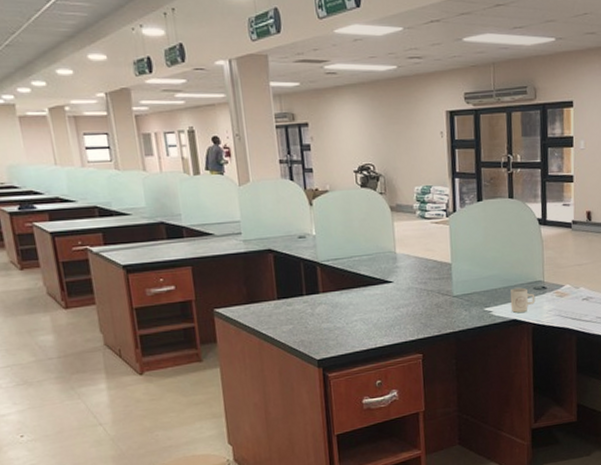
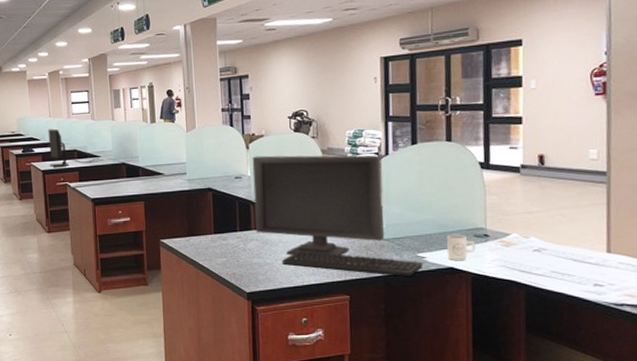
computer monitor: none [54,180,135,230] -> present [48,129,103,168]
computer monitor: none [316,211,454,318] -> present [252,155,384,256]
computer keyboard: none [353,312,490,331] -> present [281,251,423,276]

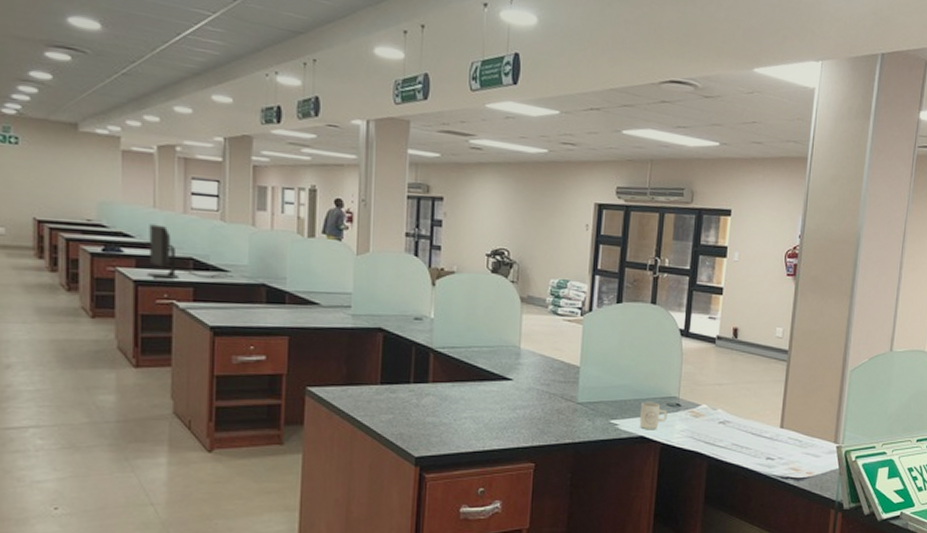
computer monitor: present [252,155,384,256] -> none [434,295,585,418]
computer keyboard: present [281,251,423,276] -> none [461,411,614,444]

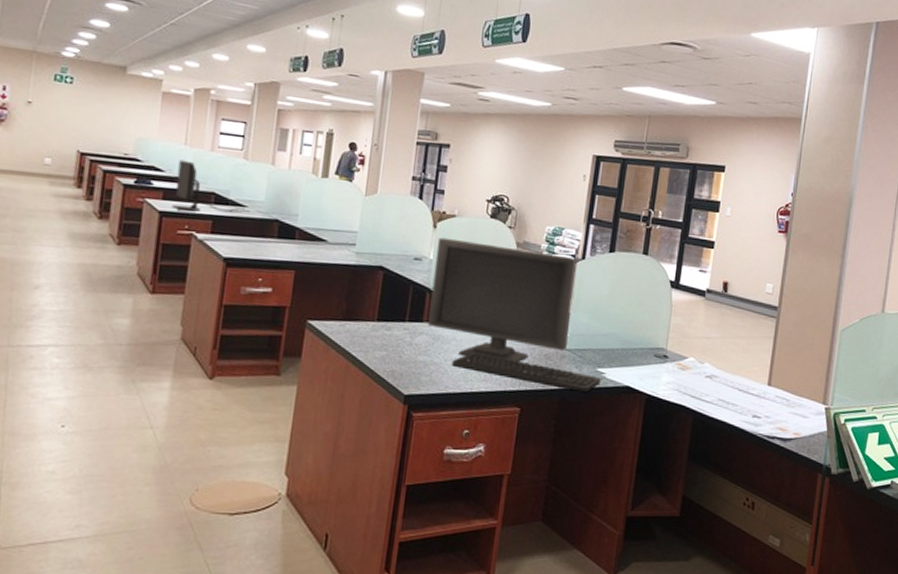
computer monitor: none [434,295,585,418] -> present [428,237,578,362]
computer keyboard: none [461,411,614,444] -> present [451,352,601,392]
mug: present [639,402,668,430] -> none [625,351,655,381]

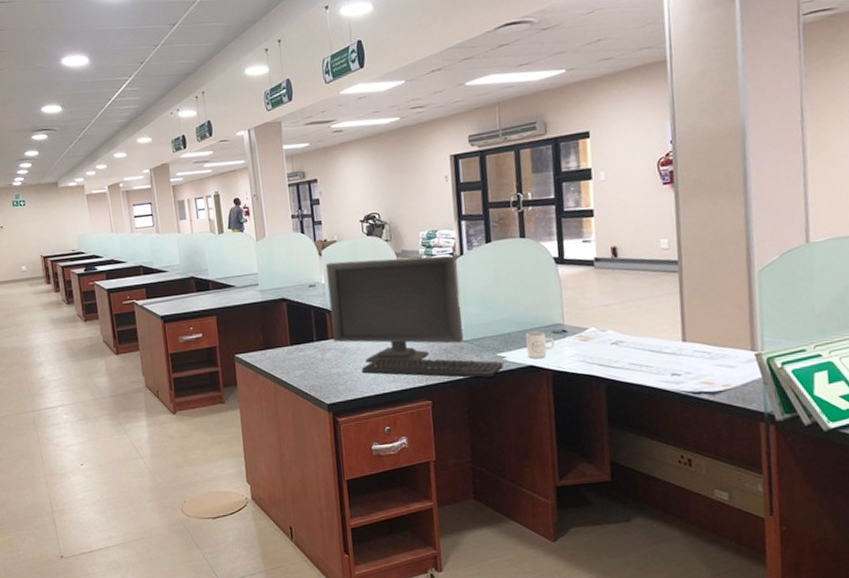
computer monitor: present [171,159,250,214] -> none [110,244,171,286]
mug: none [625,351,655,381] -> present [525,331,555,359]

